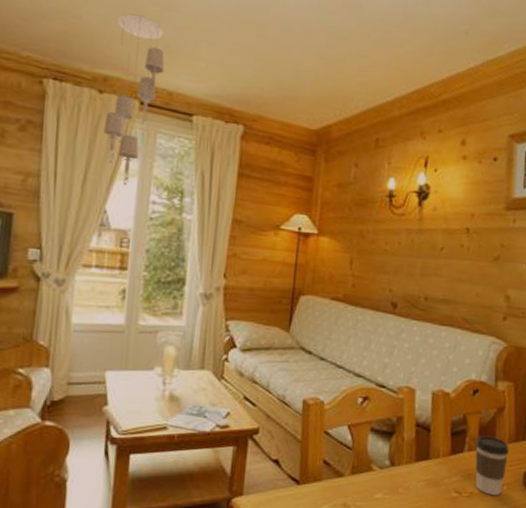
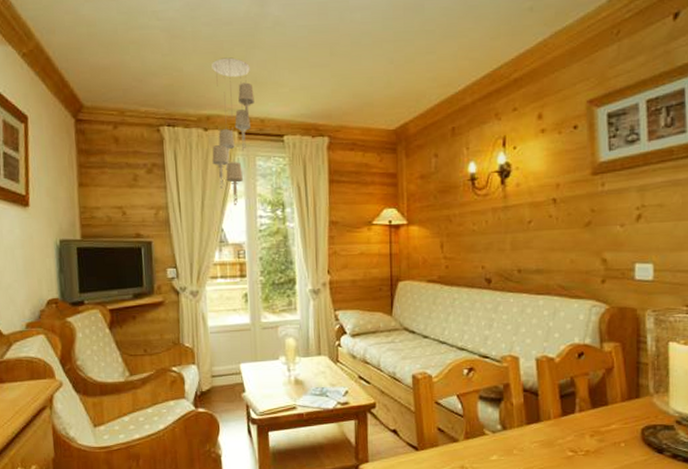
coffee cup: present [475,435,509,495] -> none [586,396,623,453]

